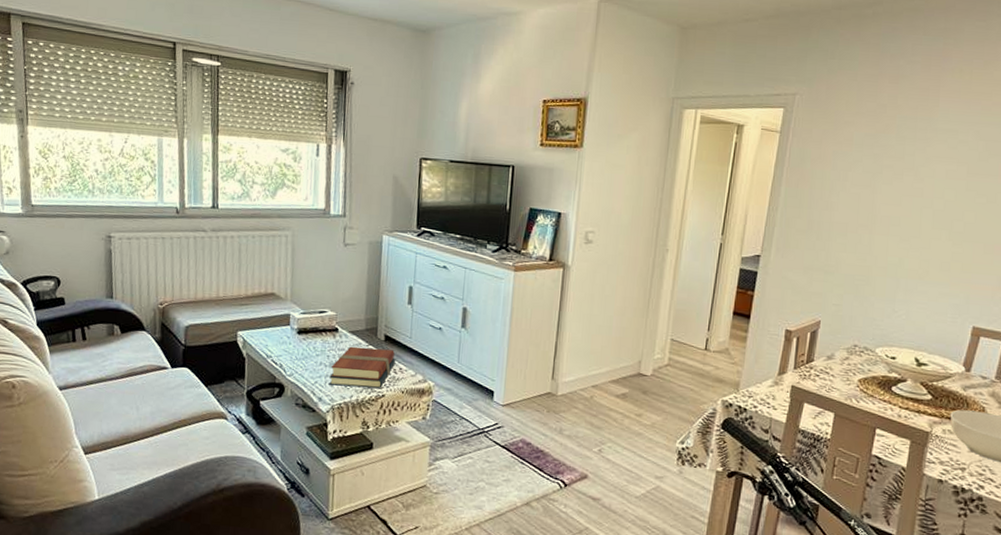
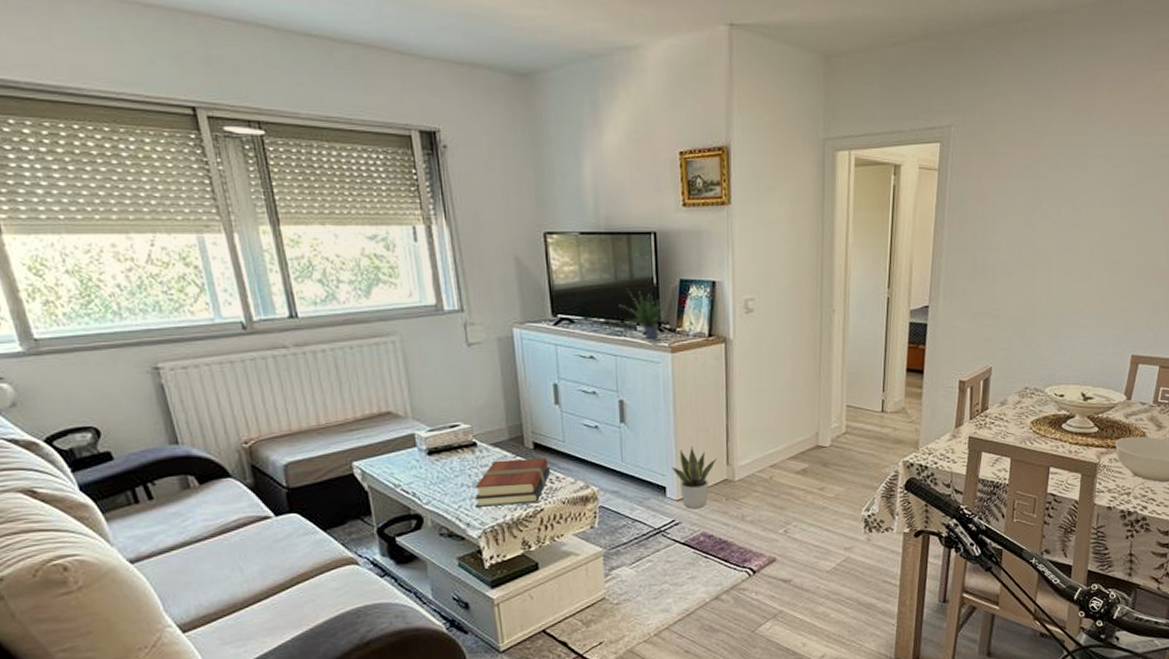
potted plant: none [474,214,524,258] -> present [618,291,678,340]
potted plant: none [501,357,544,417] -> present [672,446,717,509]

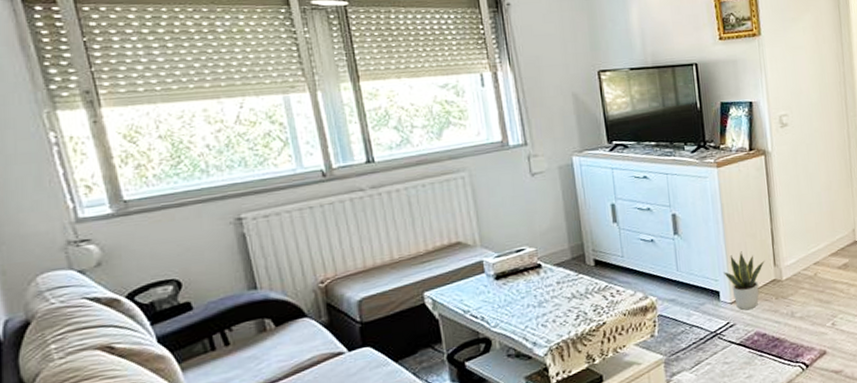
books: present [475,458,551,507] -> none [541,273,612,326]
potted plant: present [618,291,678,340] -> none [667,115,721,158]

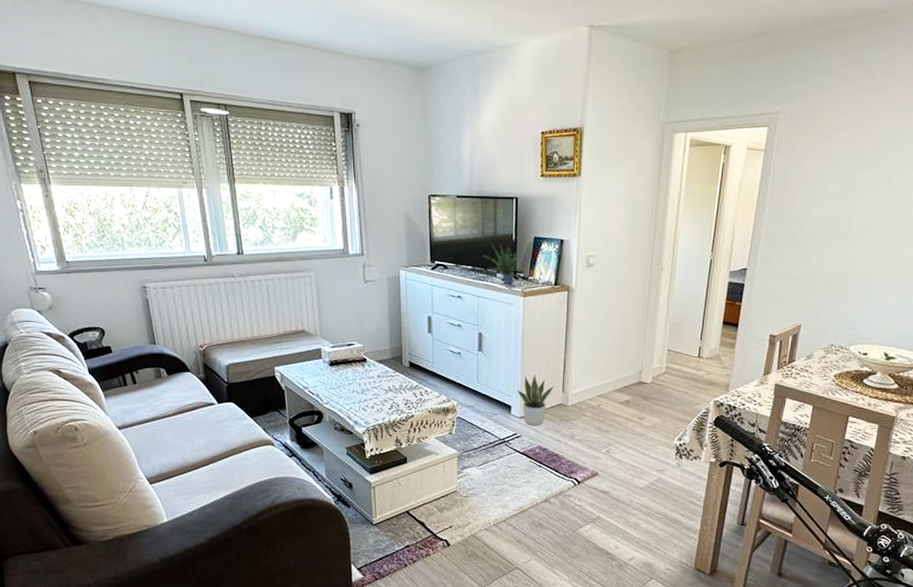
potted plant: none [667,115,721,158] -> present [483,245,531,285]

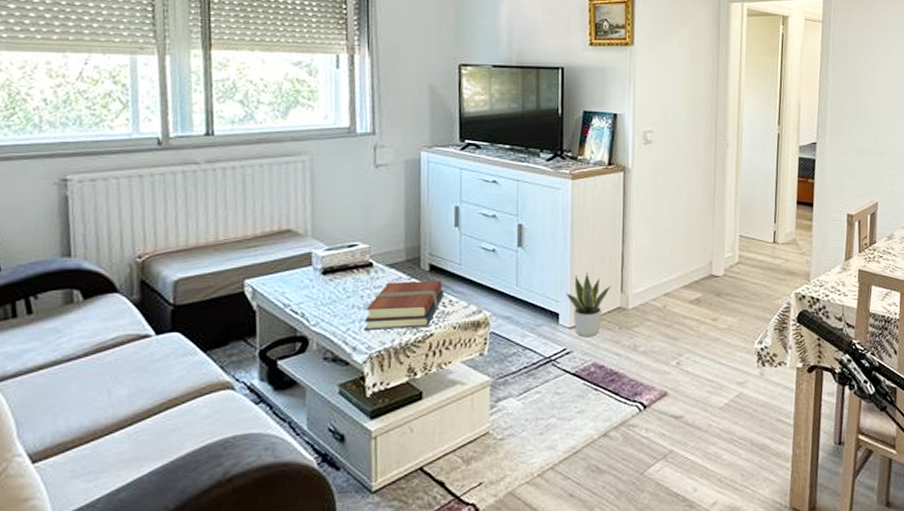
books: none [362,374,422,410] -> present [364,280,445,330]
potted plant: present [483,245,531,285] -> none [524,120,580,166]

